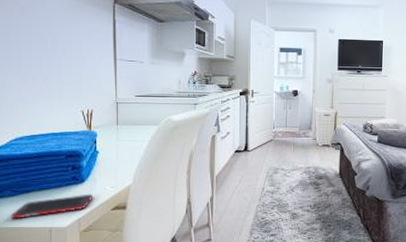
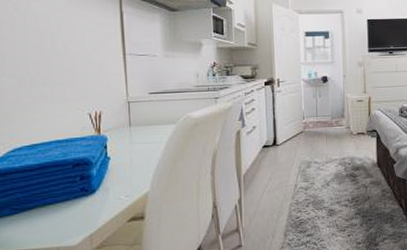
cell phone: present [10,194,93,219] -> none [10,205,106,241]

